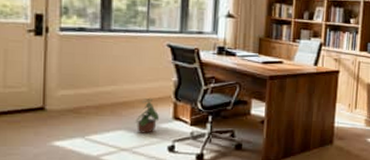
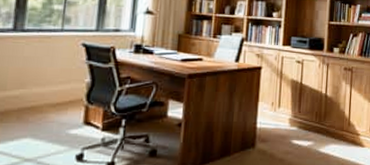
potted plant: present [135,97,159,133] -> none [42,101,69,141]

